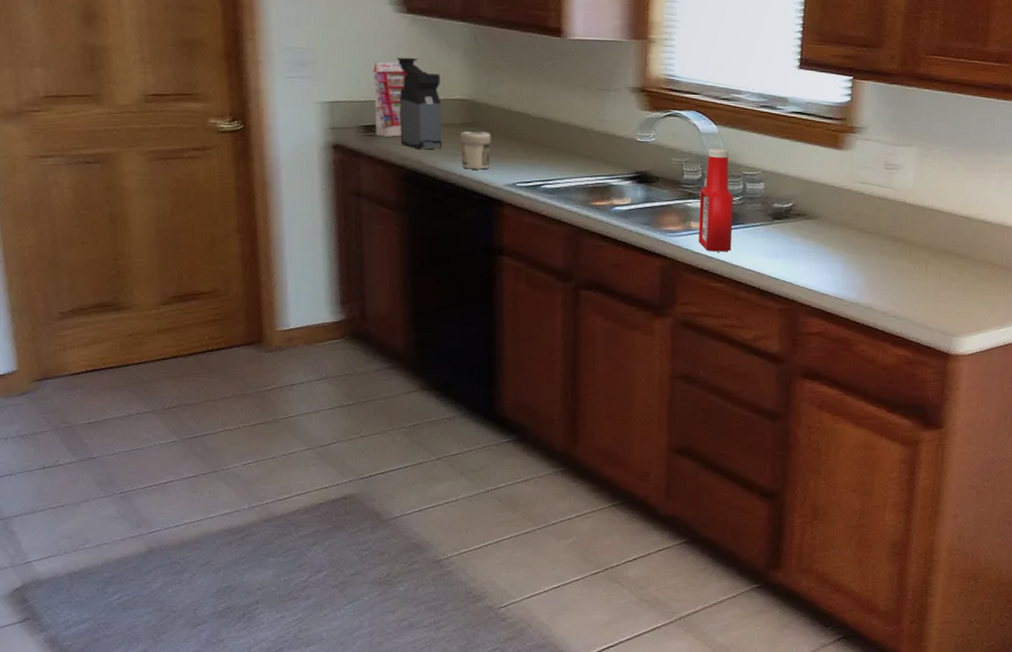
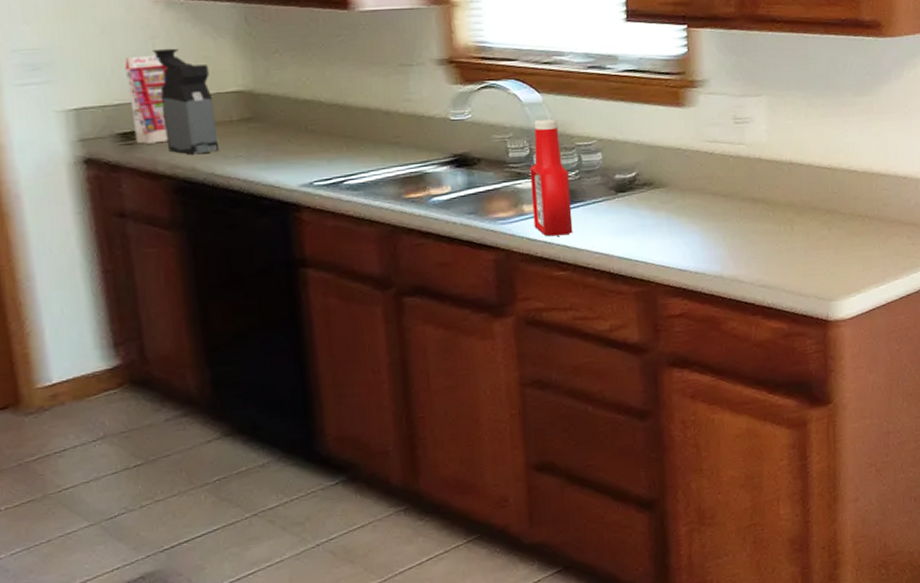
jar: present [460,130,491,170] -> none [240,125,280,172]

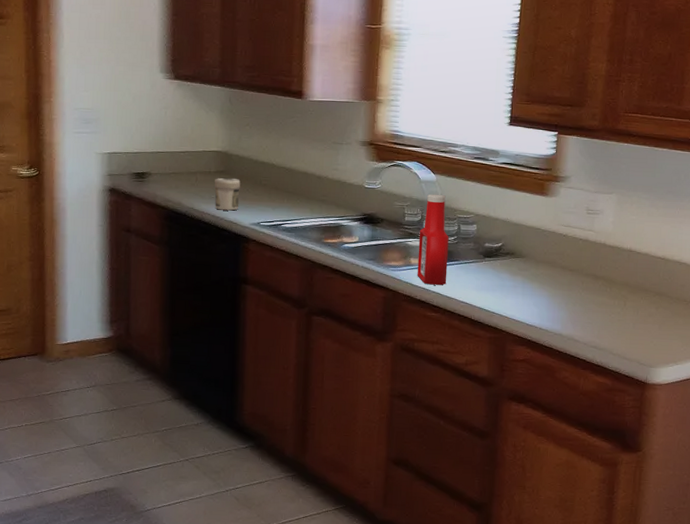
gift box: present [125,55,168,144] -> none [145,119,173,183]
coffee maker: present [153,48,220,155] -> none [165,116,200,194]
jar: none [240,125,280,172] -> present [214,177,240,211]

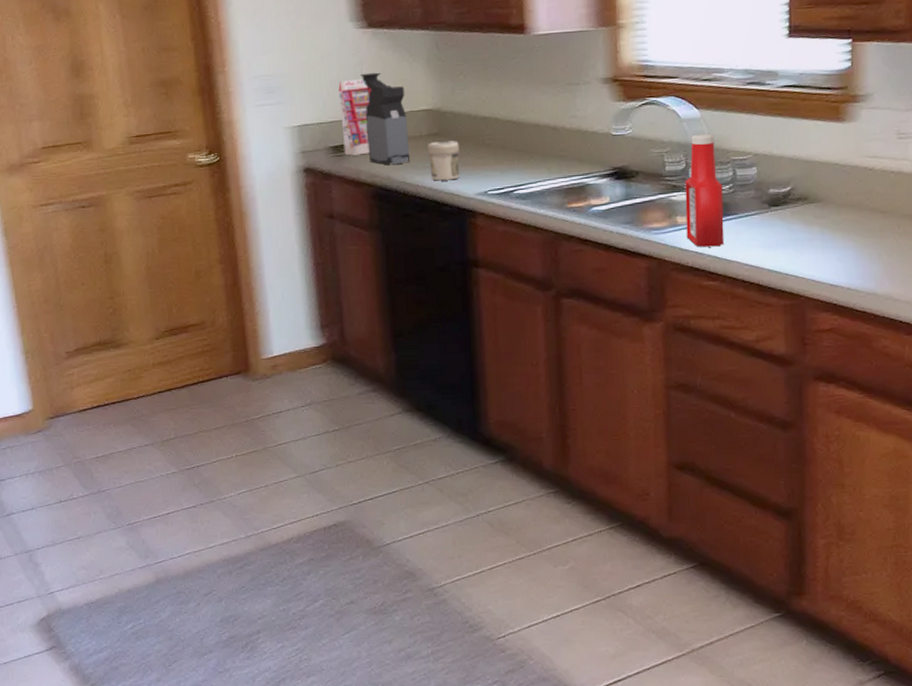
gift box: none [145,119,173,183] -> present [338,78,371,156]
coffee maker: none [165,116,200,194] -> present [360,72,411,166]

